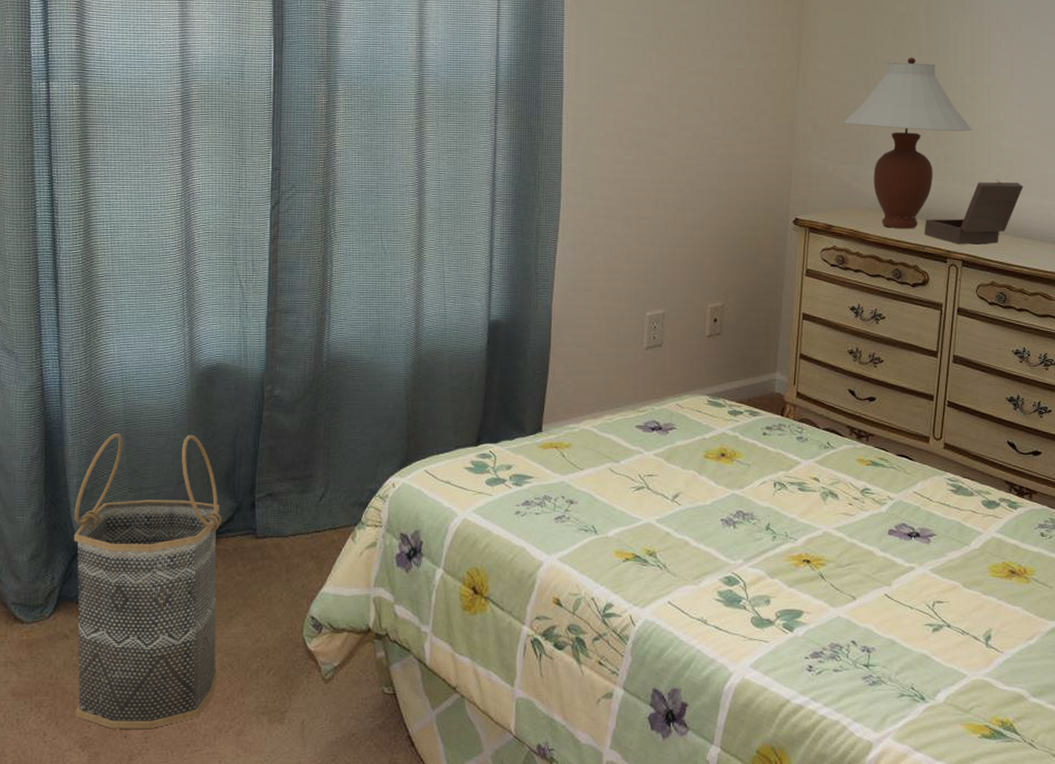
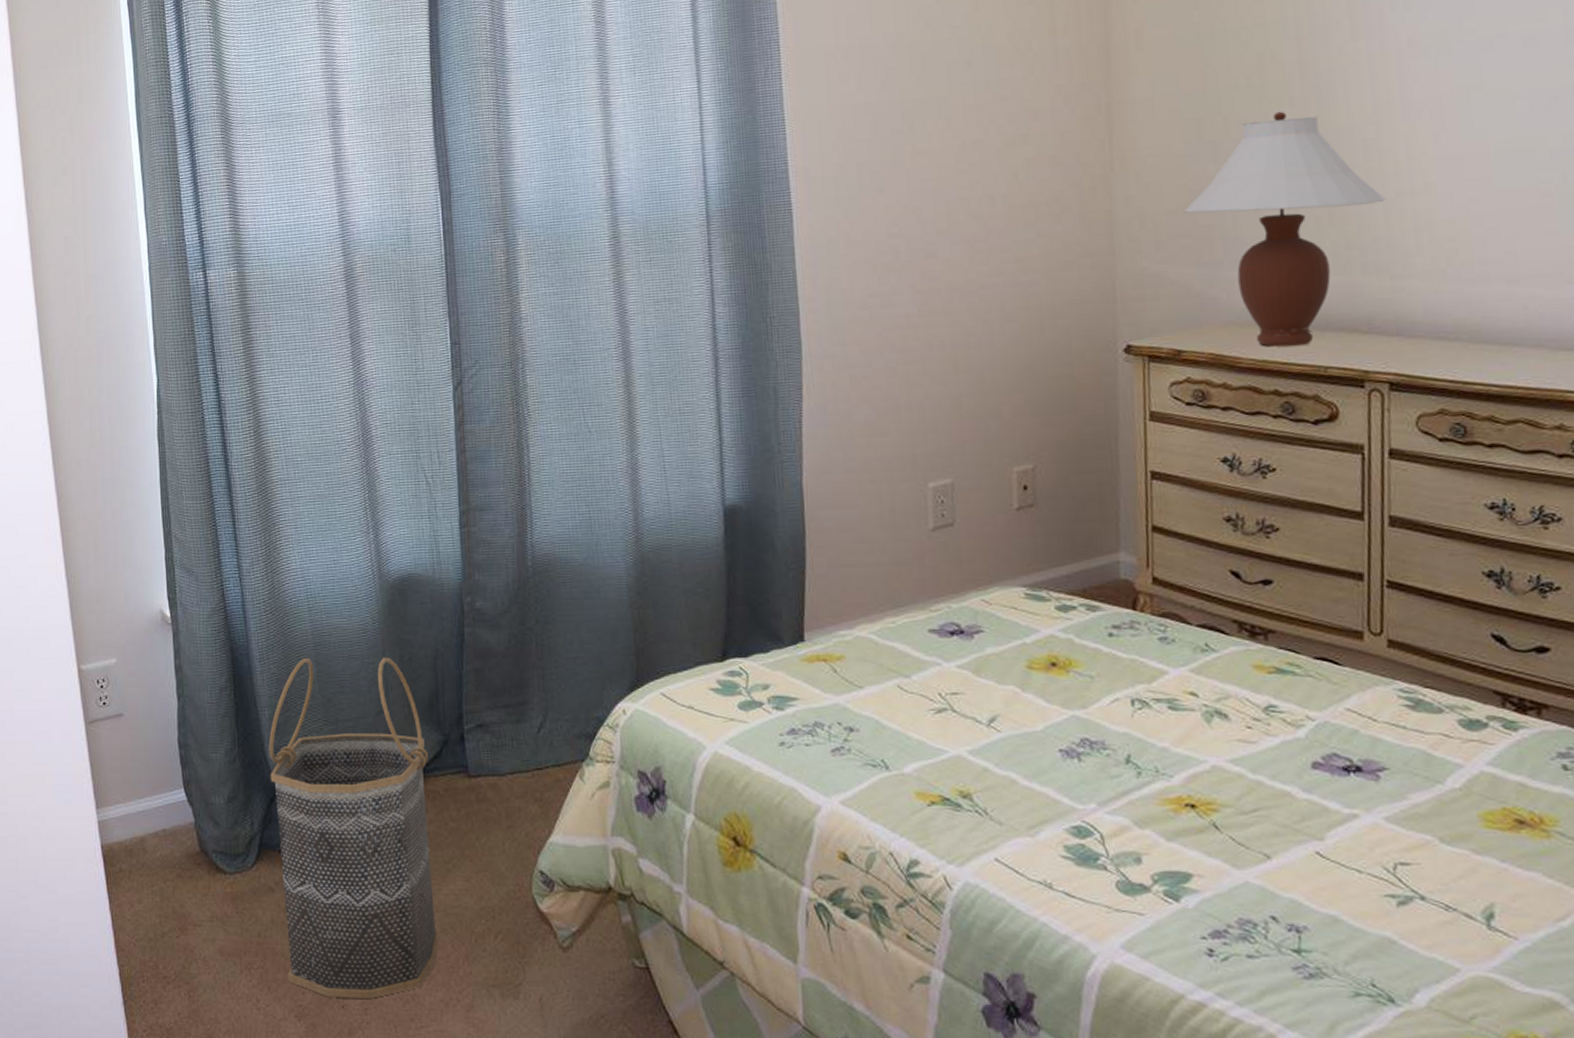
jewelry box: present [924,179,1023,245] -> none [1324,264,1478,361]

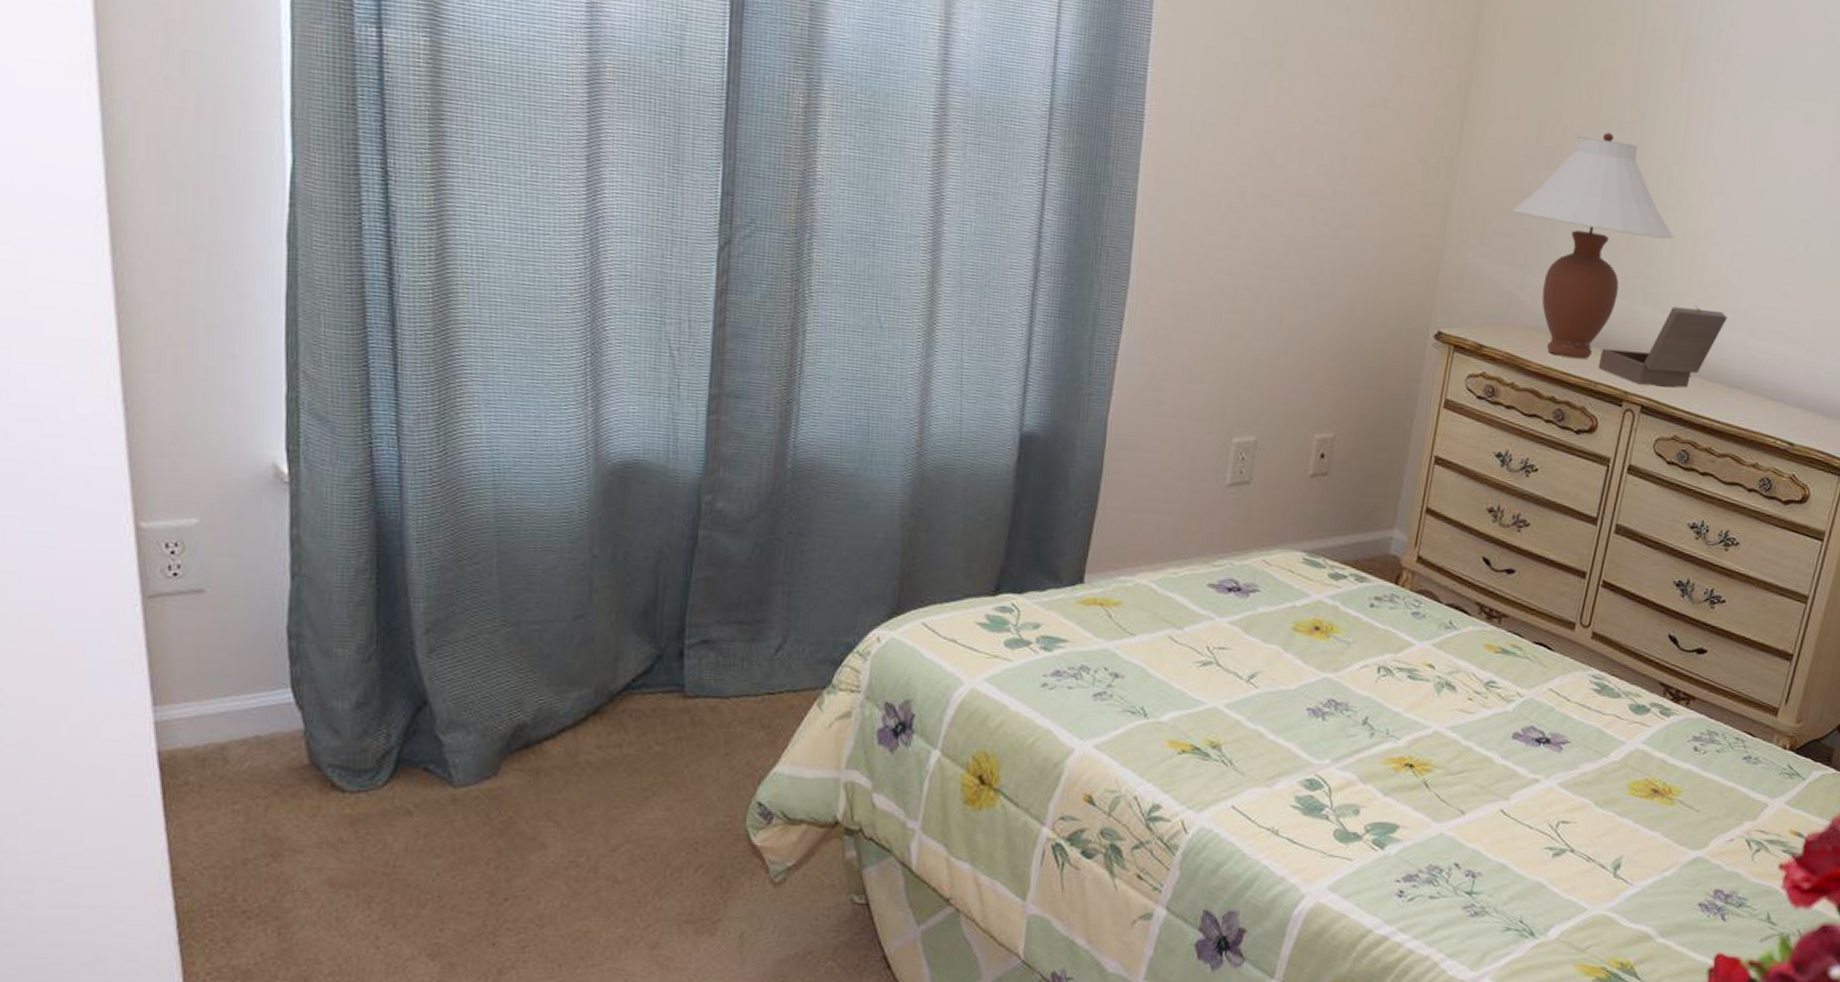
basket: present [268,657,440,999] -> none [419,545,637,936]
jewelry box: none [1324,264,1478,361] -> present [1598,305,1727,388]

